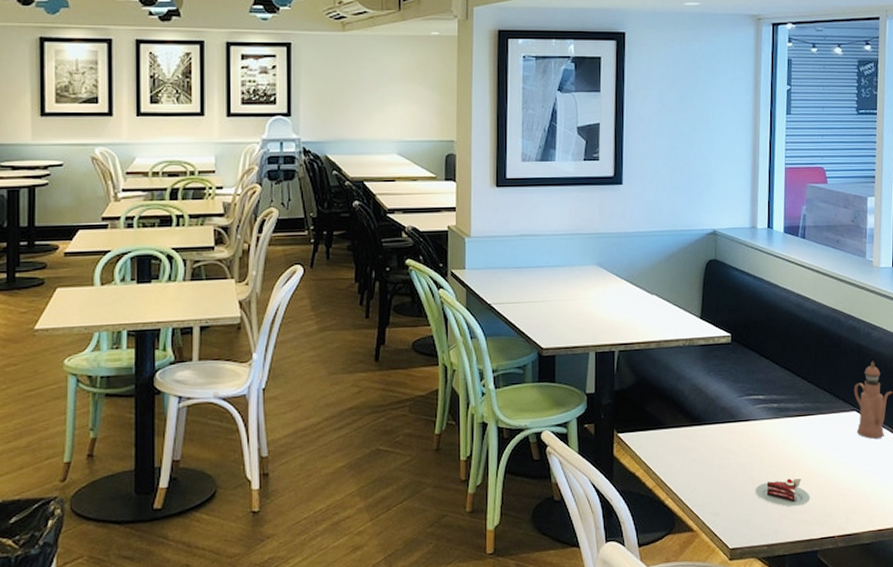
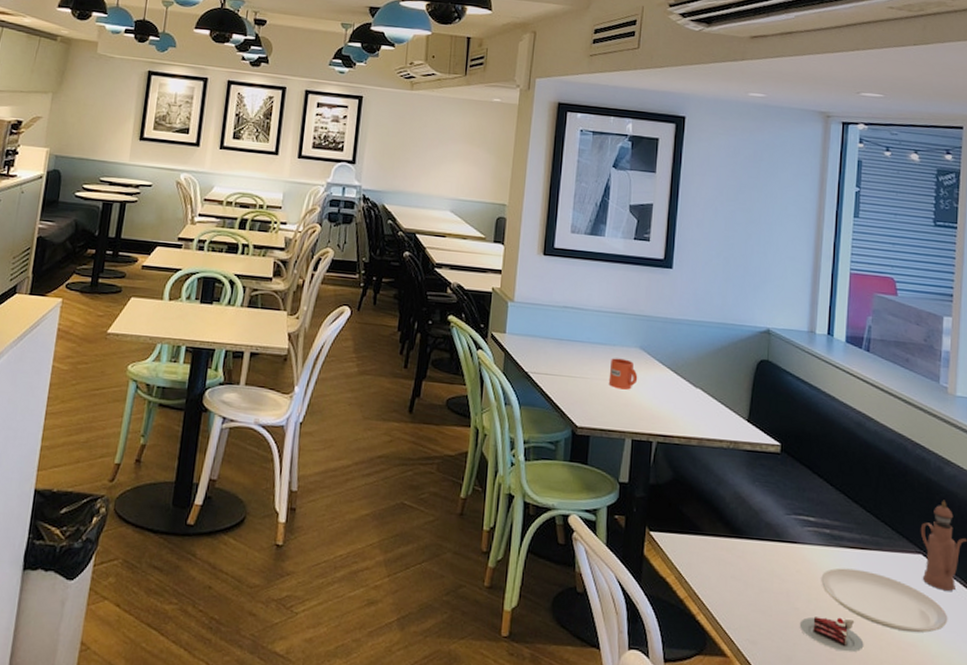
mug: none [569,277,597,307] -> present [608,358,638,390]
plate: none [770,434,879,480] -> present [820,568,948,633]

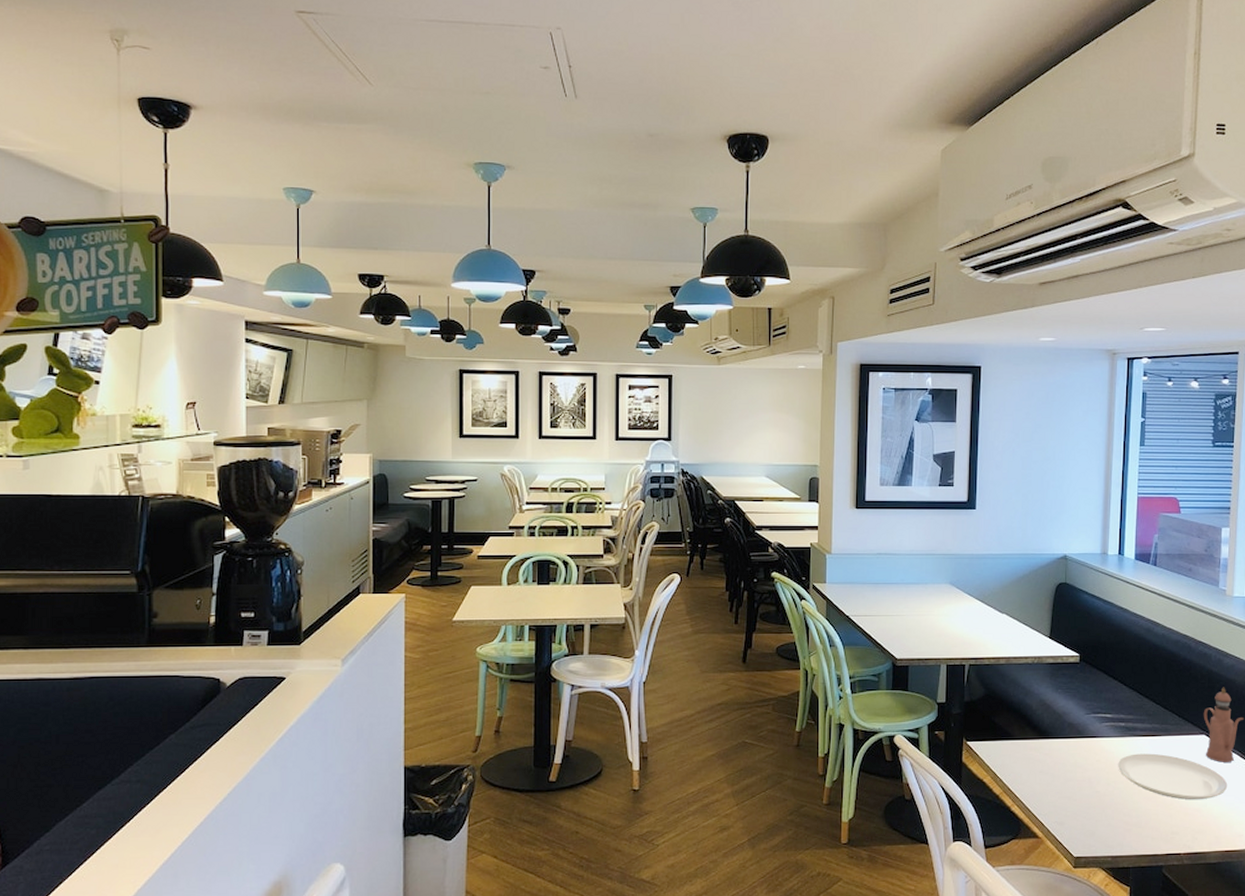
mug: present [608,358,638,390] -> none [923,595,949,622]
cake slice: present [799,617,864,653] -> none [1100,795,1156,822]

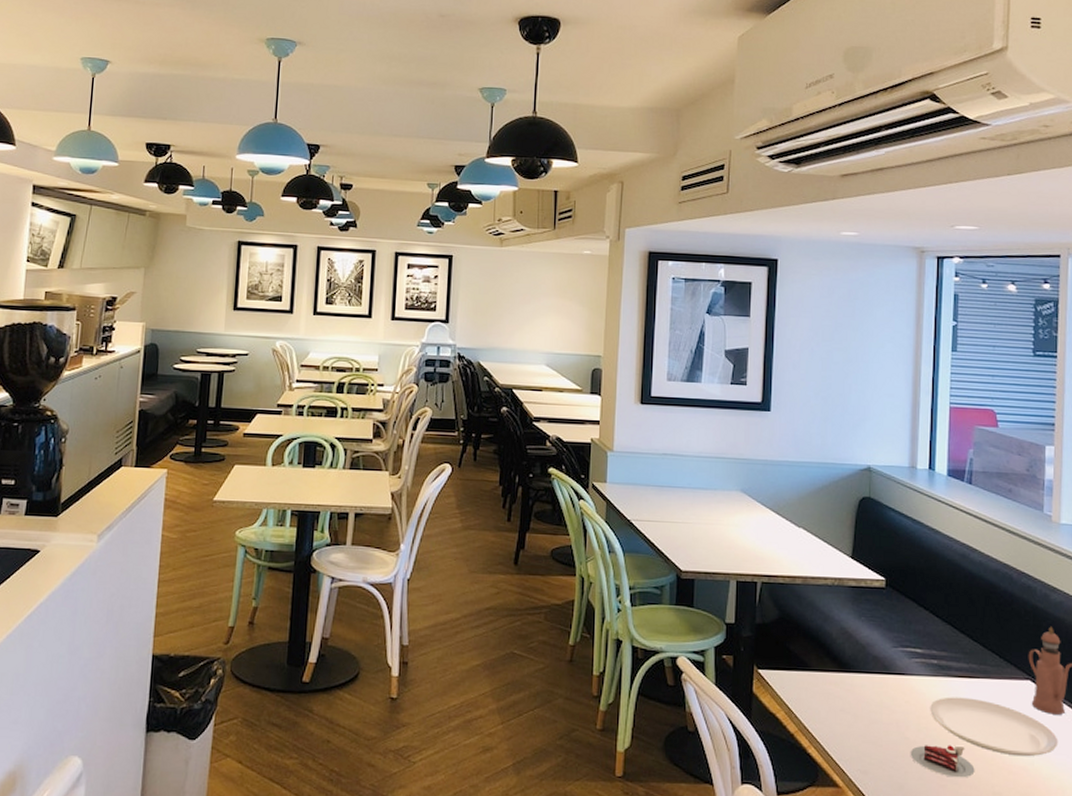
cake slice: none [1100,795,1156,822] -> present [910,745,975,778]

